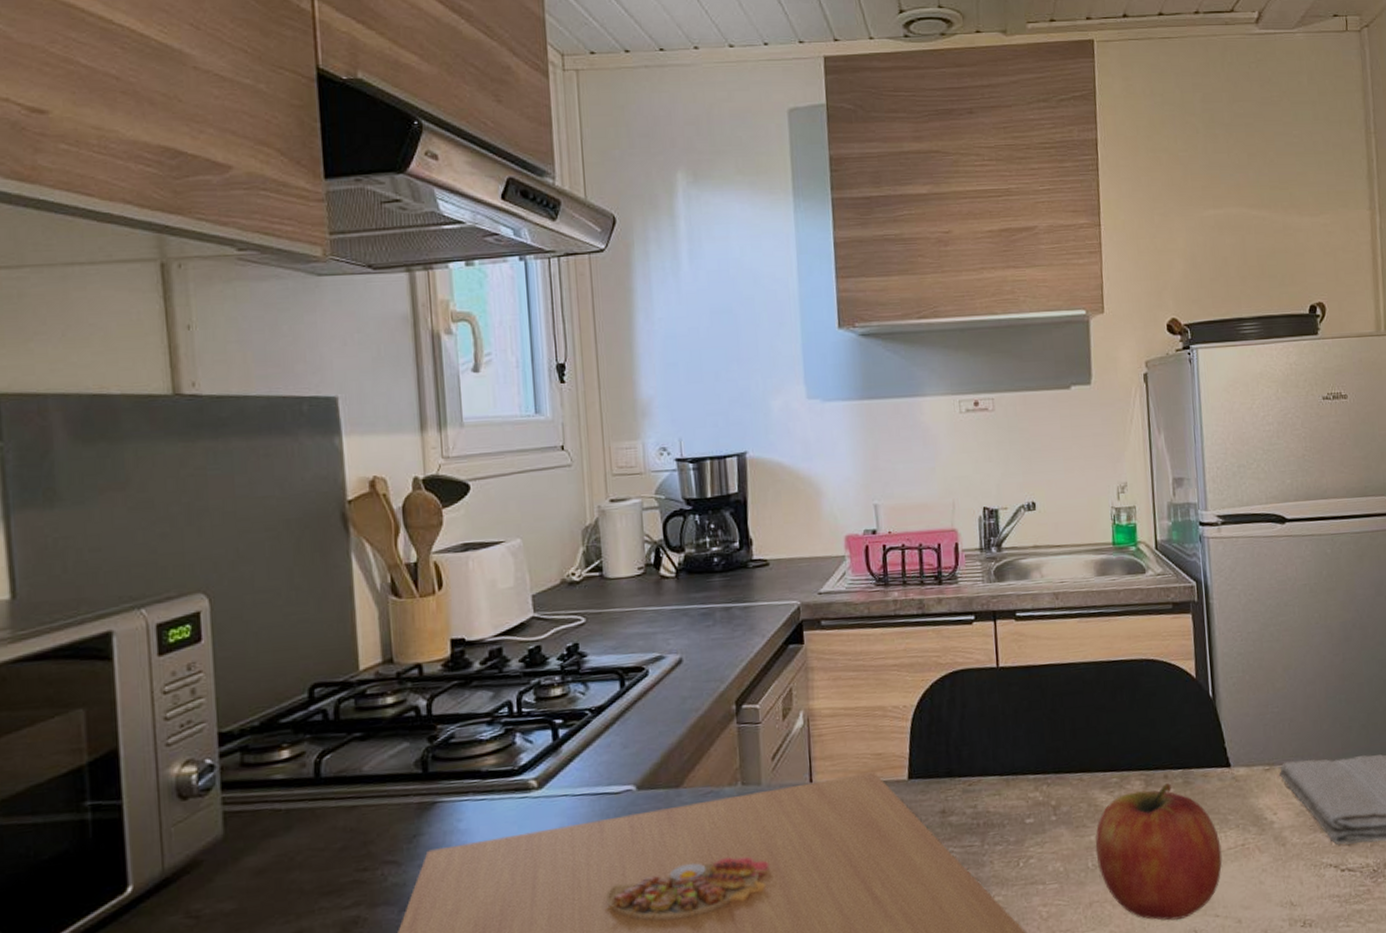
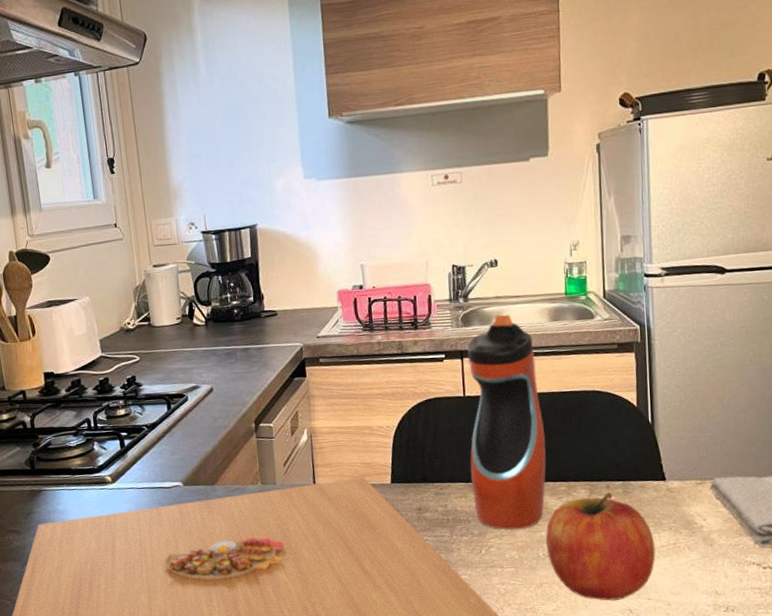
water bottle: none [1000,567,1095,835] -> present [466,314,546,530]

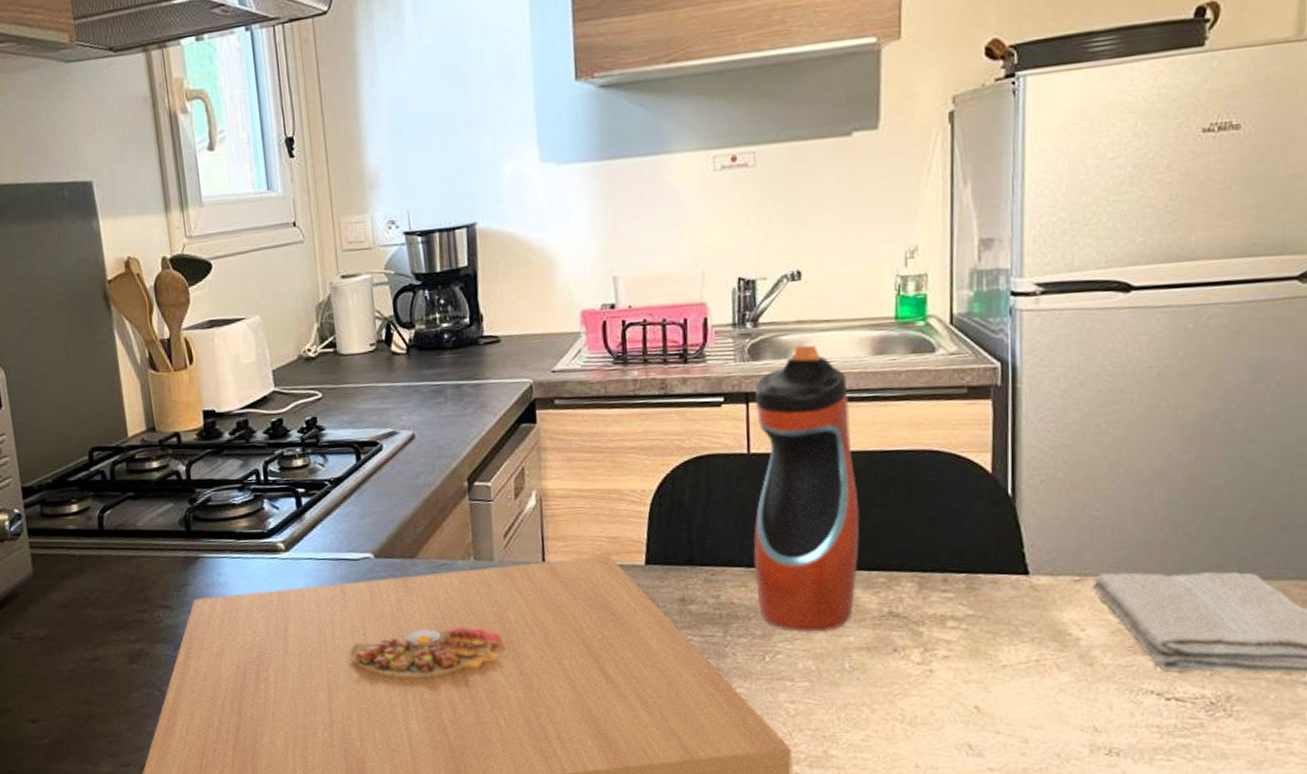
fruit: present [545,492,656,601] -> none [854,588,1010,732]

